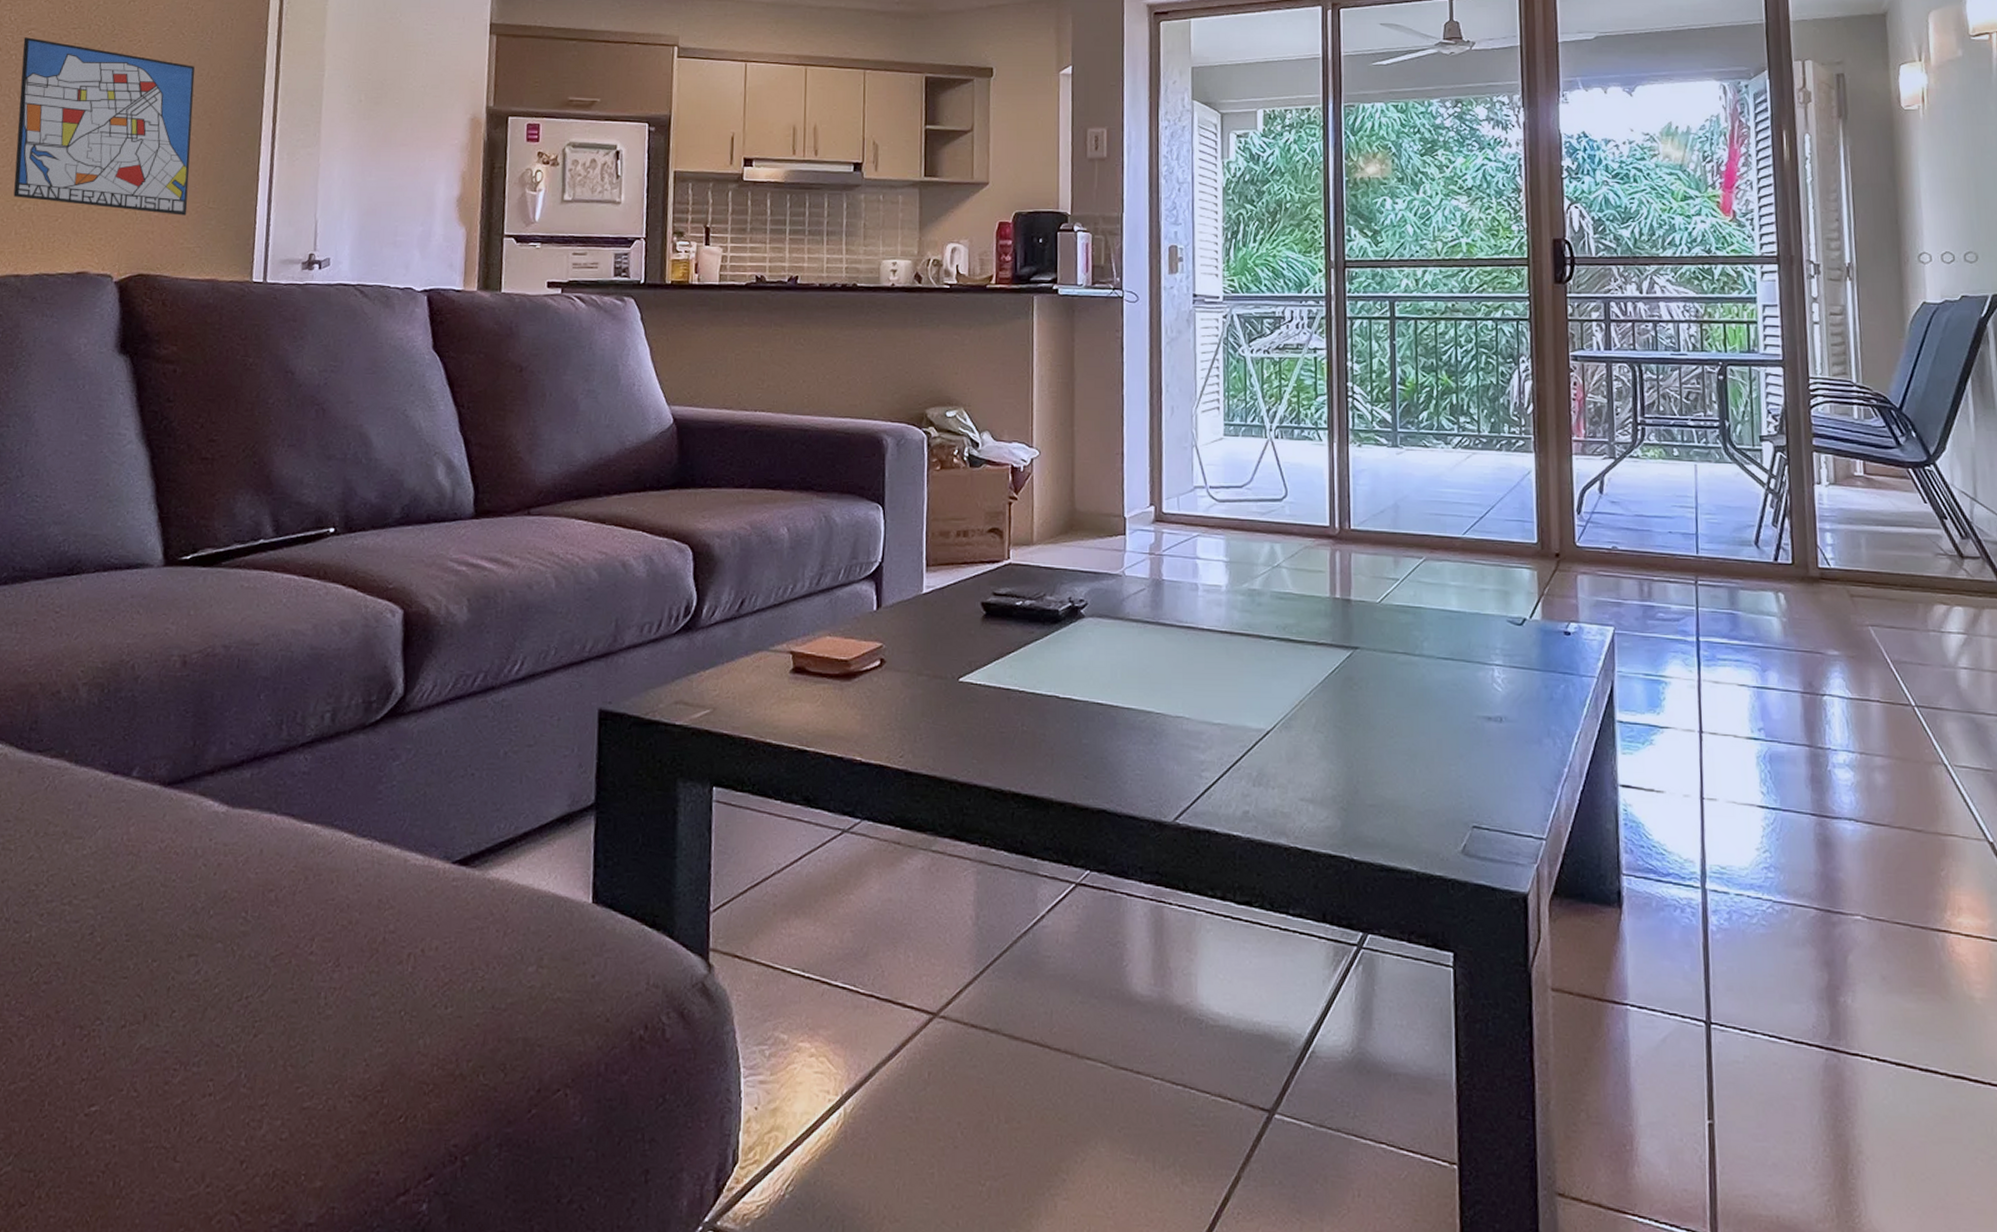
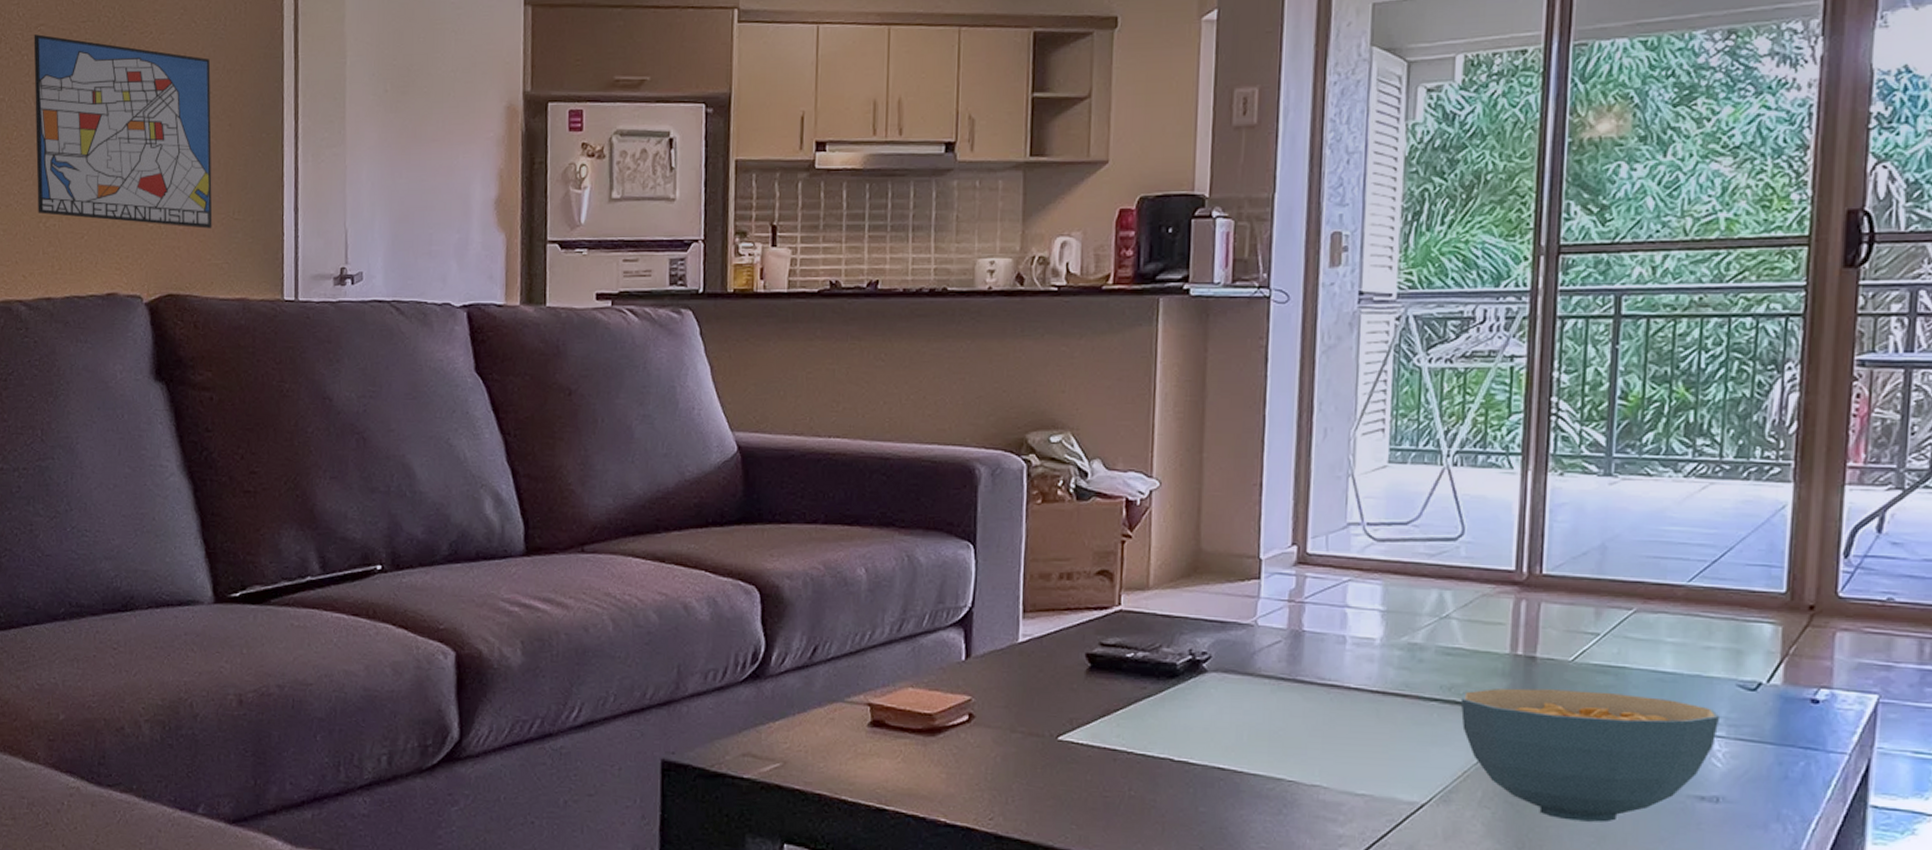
cereal bowl: none [1293,627,1497,742] -> present [1460,688,1721,823]

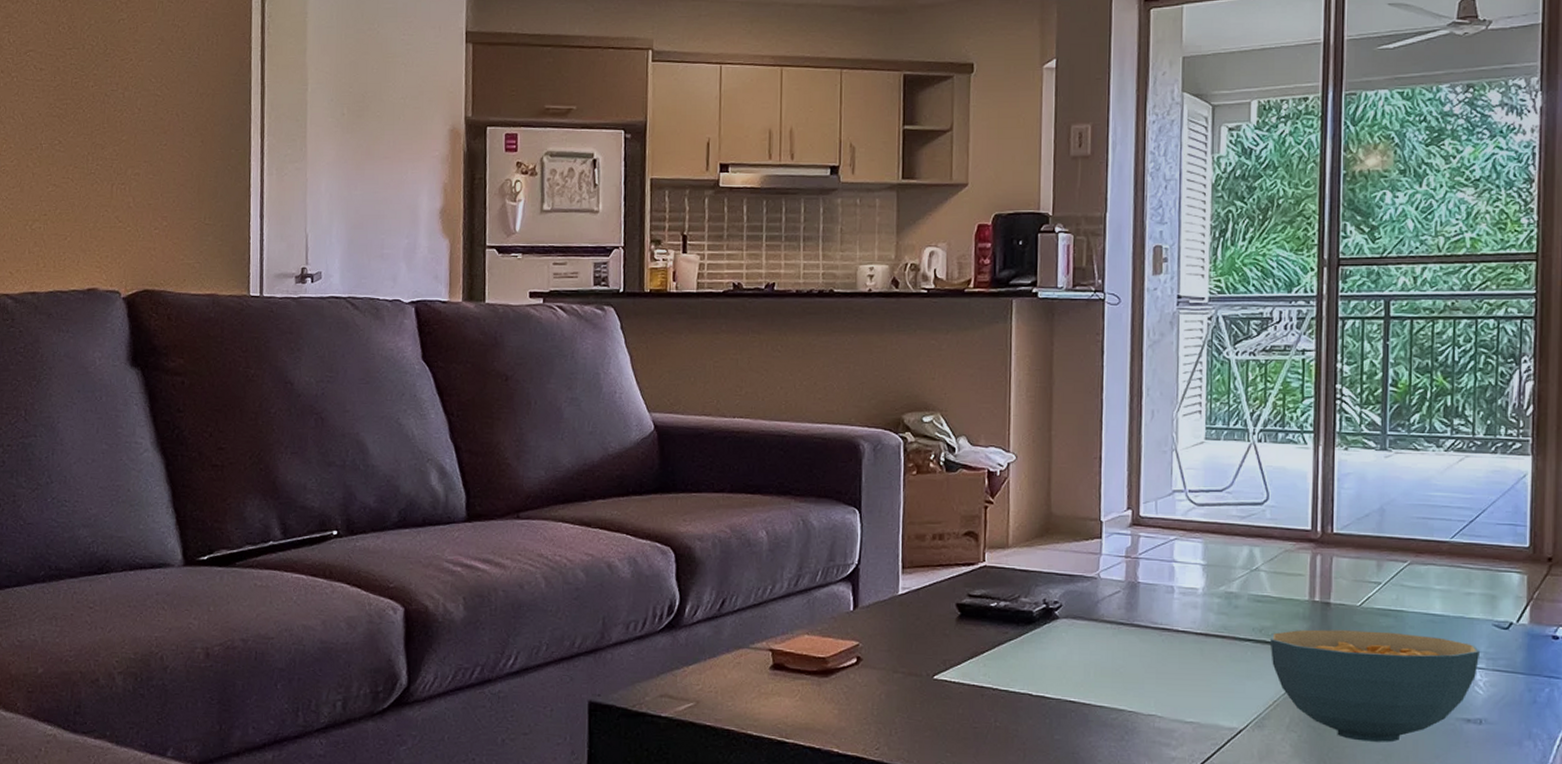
wall art: present [33,34,213,229] -> none [23,59,186,232]

